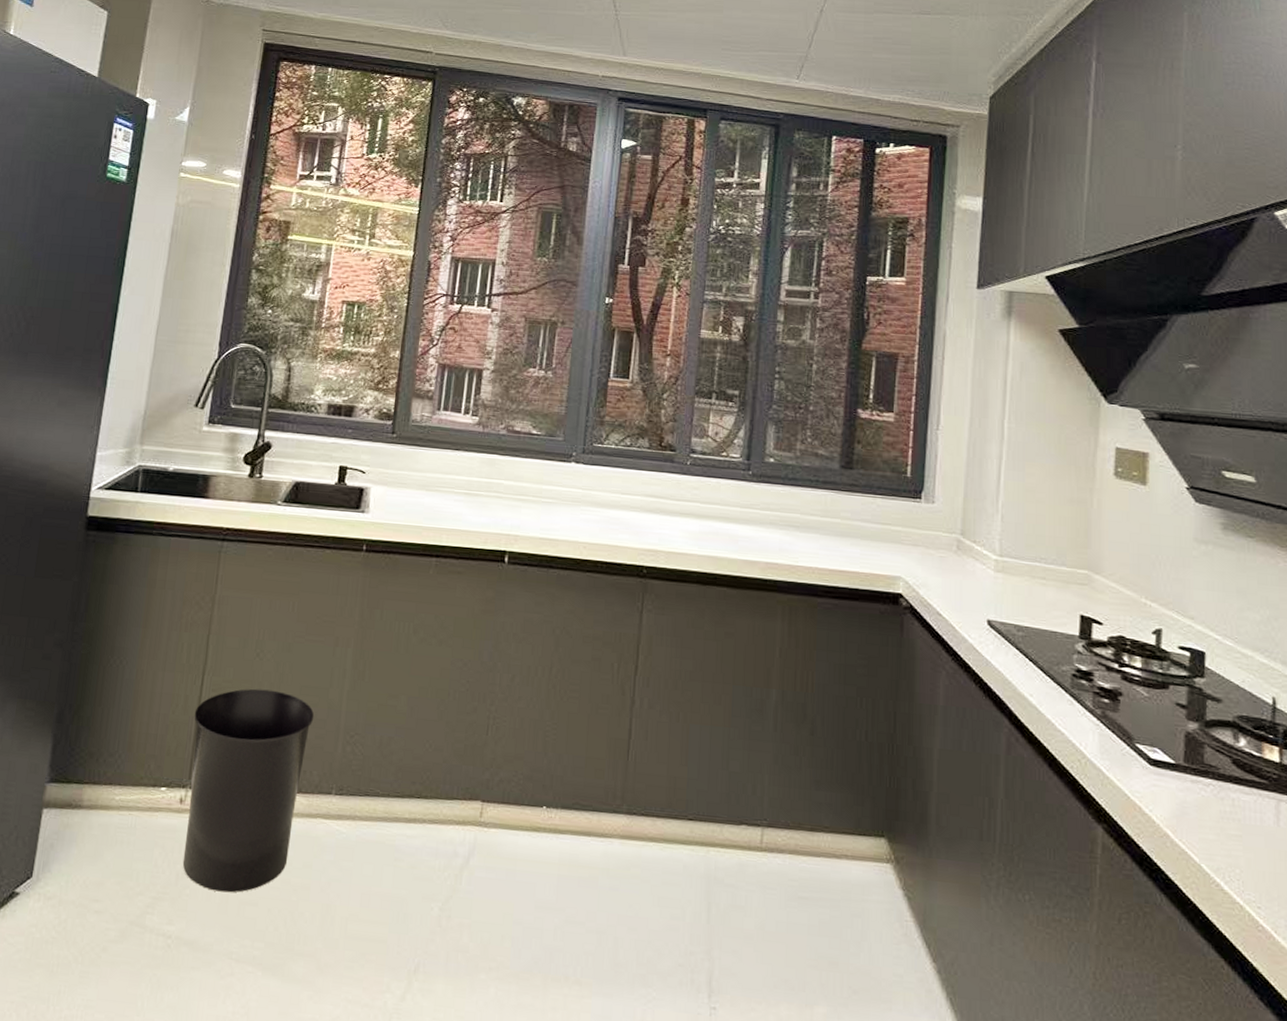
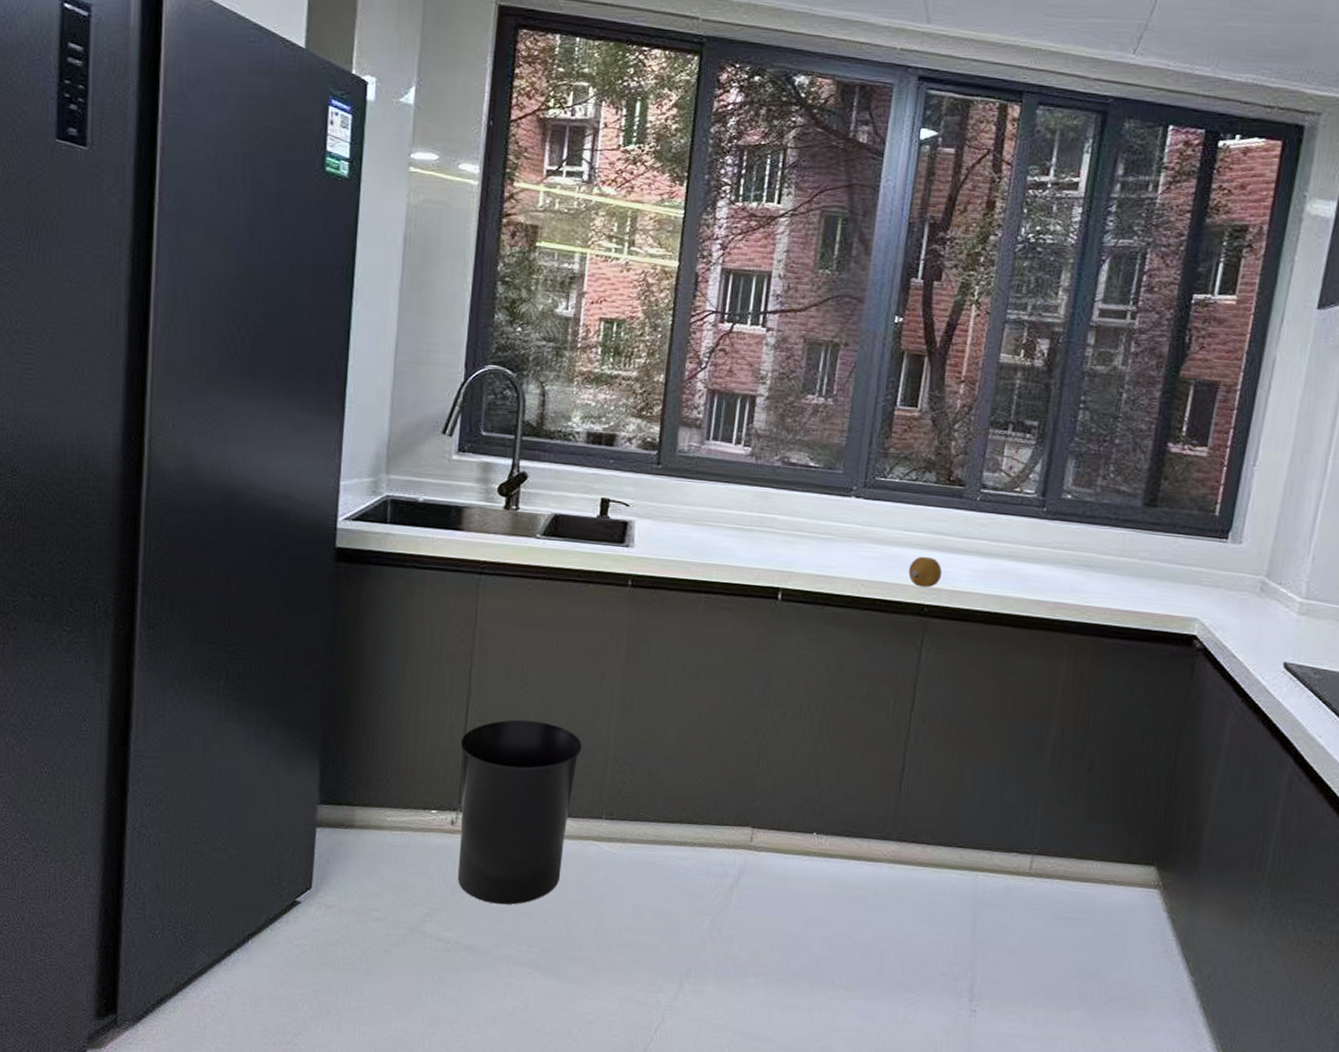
fruit: none [627,518,659,550] -> present [908,556,942,588]

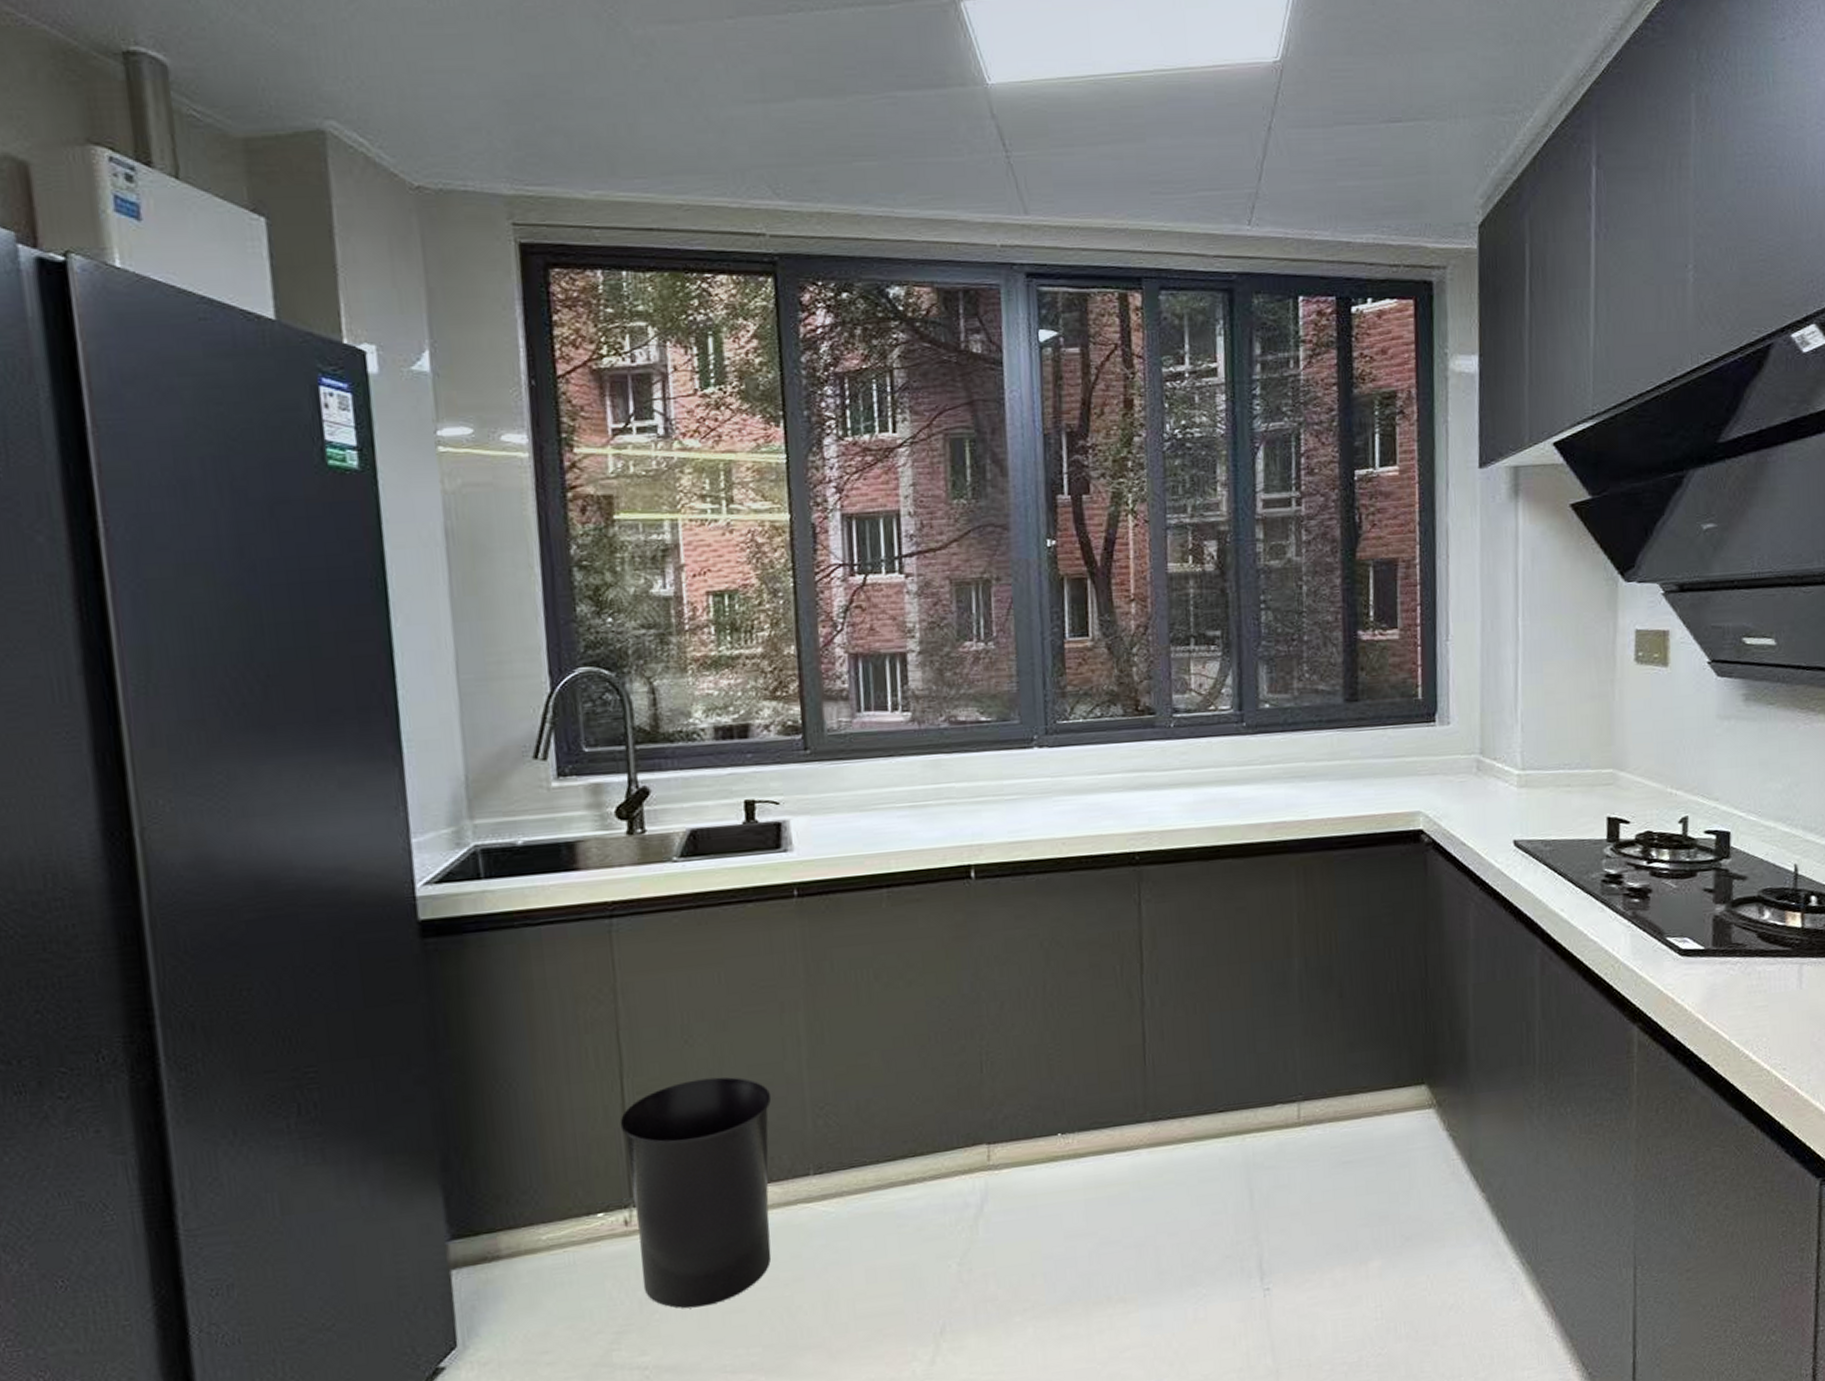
fruit: present [908,556,942,588] -> none [1111,798,1148,834]

